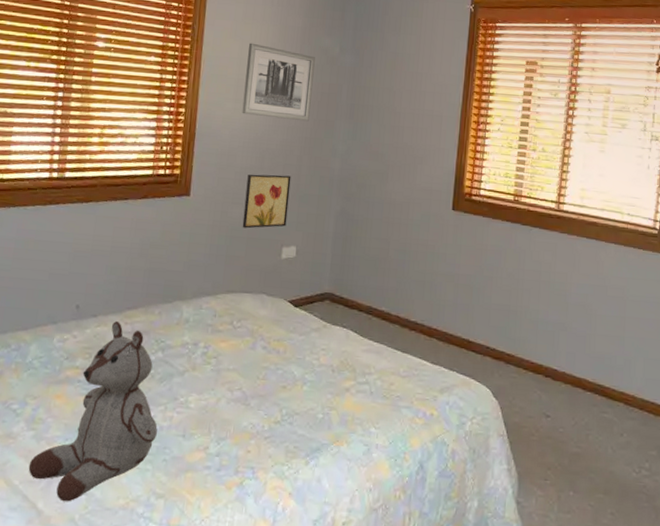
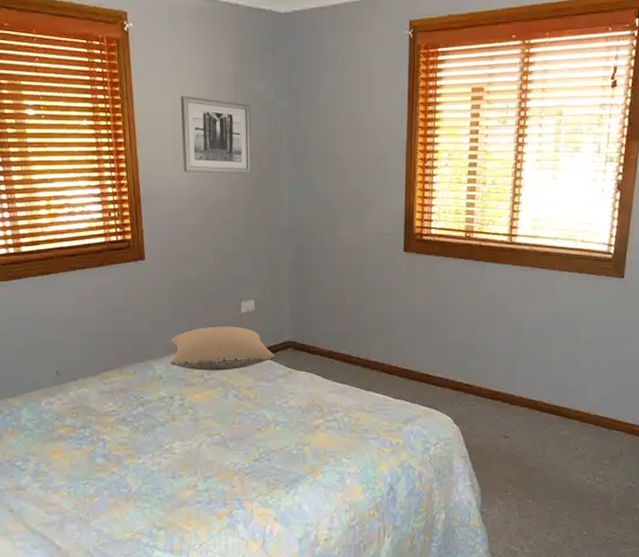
stuffed bear: present [28,320,158,502] -> none [41,382,149,538]
pillow: none [200,270,311,319] -> present [170,326,275,371]
wall art: present [242,174,291,229] -> none [198,231,242,287]

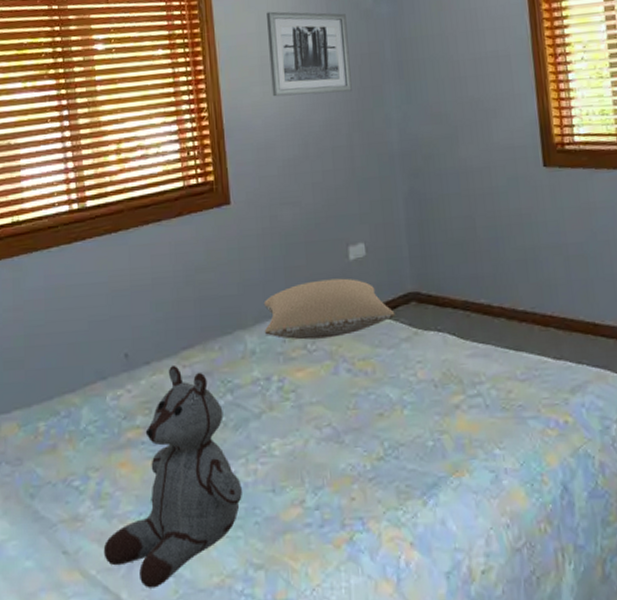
stuffed bear: none [41,382,149,538] -> present [103,364,242,588]

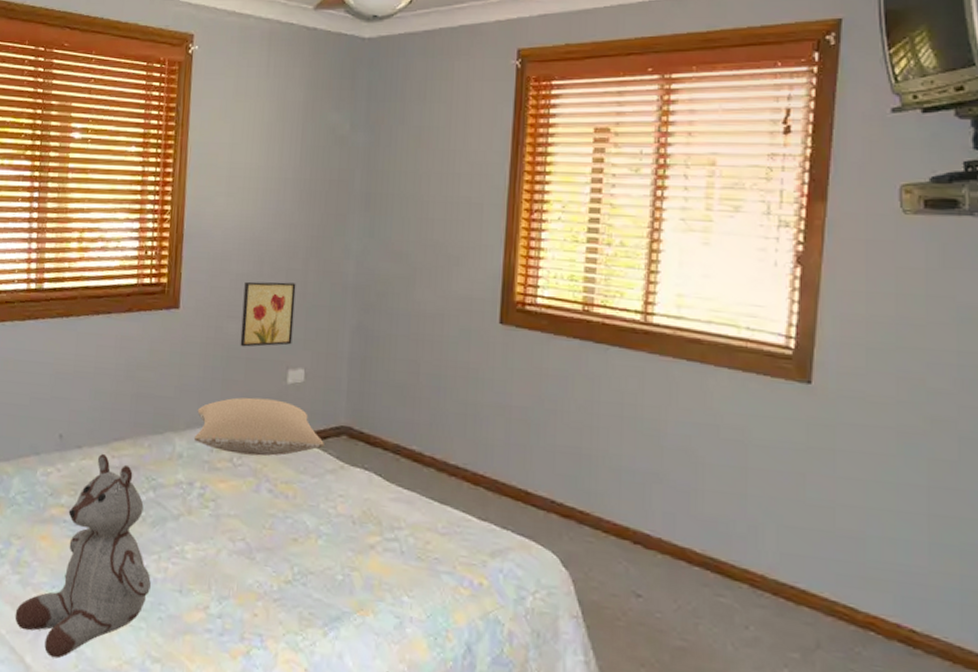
wall art: present [267,11,352,97] -> none [235,124,321,217]
wall art: none [292,159,348,232] -> present [240,281,296,347]

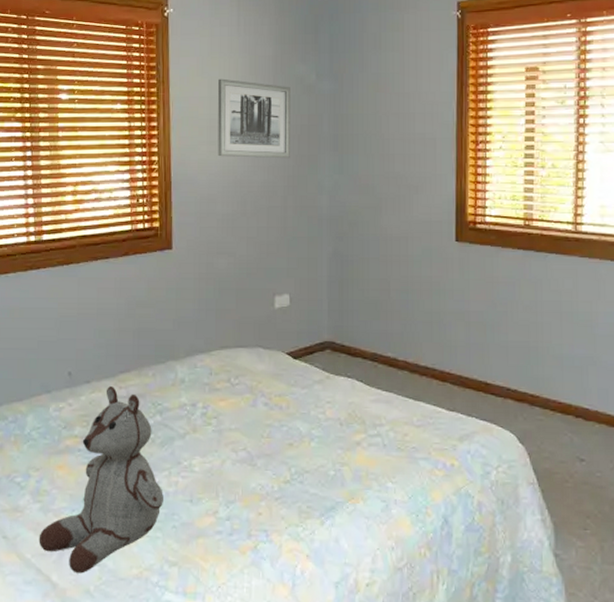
pillow: present [195,397,324,457] -> none [195,323,311,375]
wall art: none [235,124,321,217] -> present [218,78,290,159]
wall art: present [240,281,296,347] -> none [230,219,277,279]

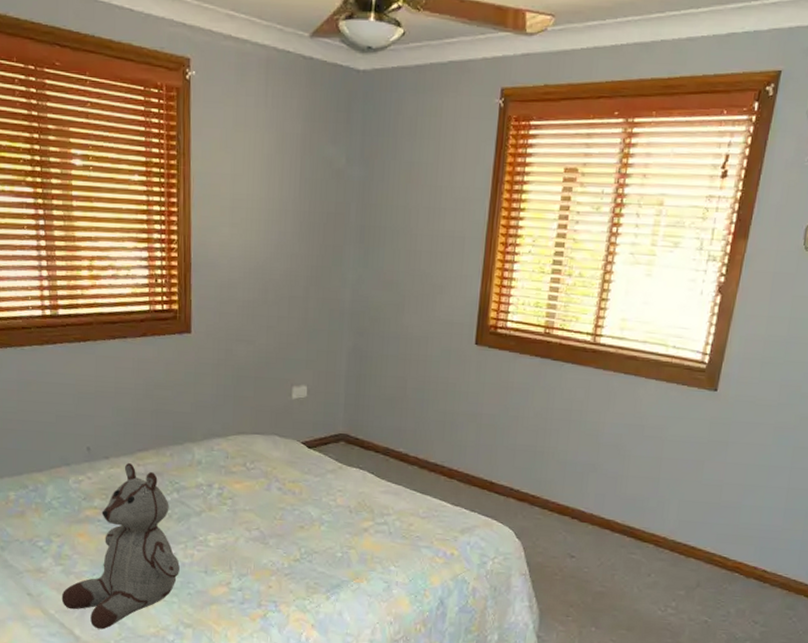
wall art: present [218,78,290,159] -> none [240,155,318,248]

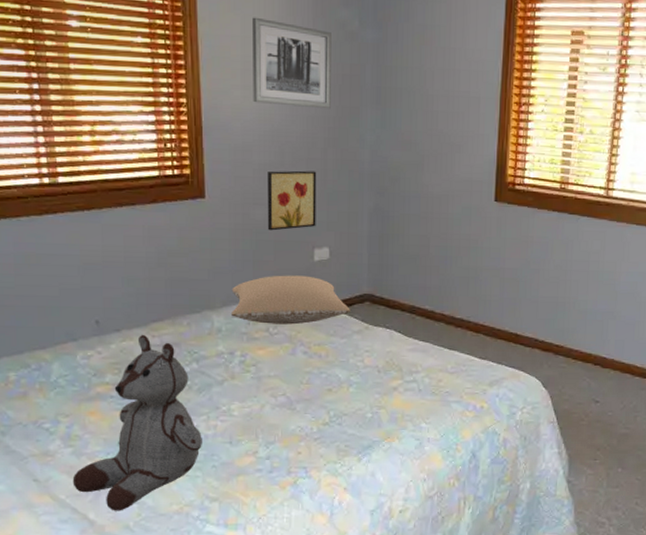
pillow: none [211,411,325,461] -> present [232,275,350,325]
wall art: none [240,155,318,248] -> present [253,17,331,109]
wall art: none [248,308,298,368] -> present [267,170,317,231]

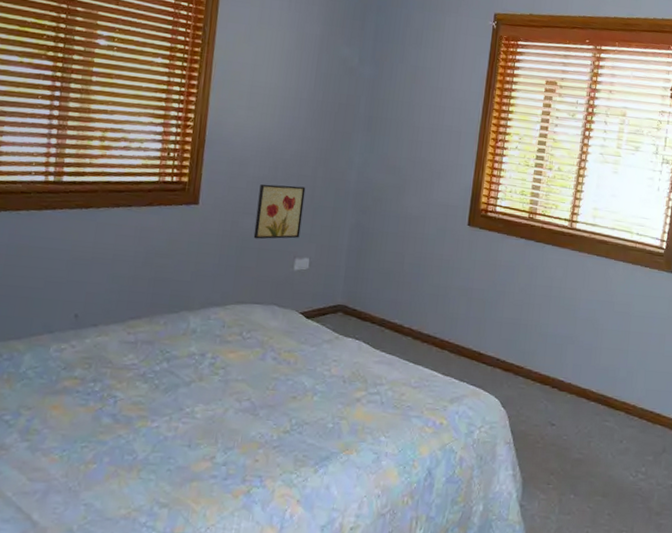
stuffed bear: present [72,334,202,511] -> none [22,330,162,513]
pillow: present [232,275,350,325] -> none [208,281,323,331]
wall art: present [253,17,331,109] -> none [255,48,333,133]

